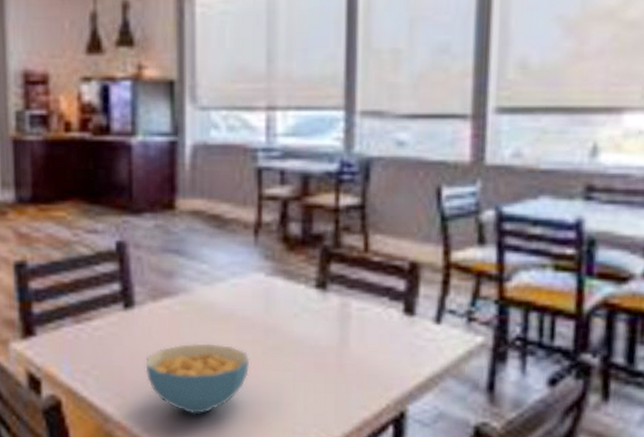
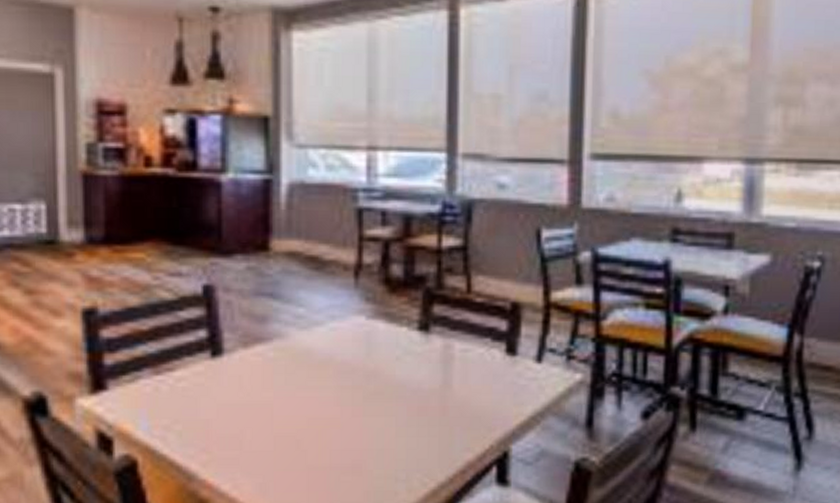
cereal bowl: present [145,343,250,415] -> none [235,391,350,467]

